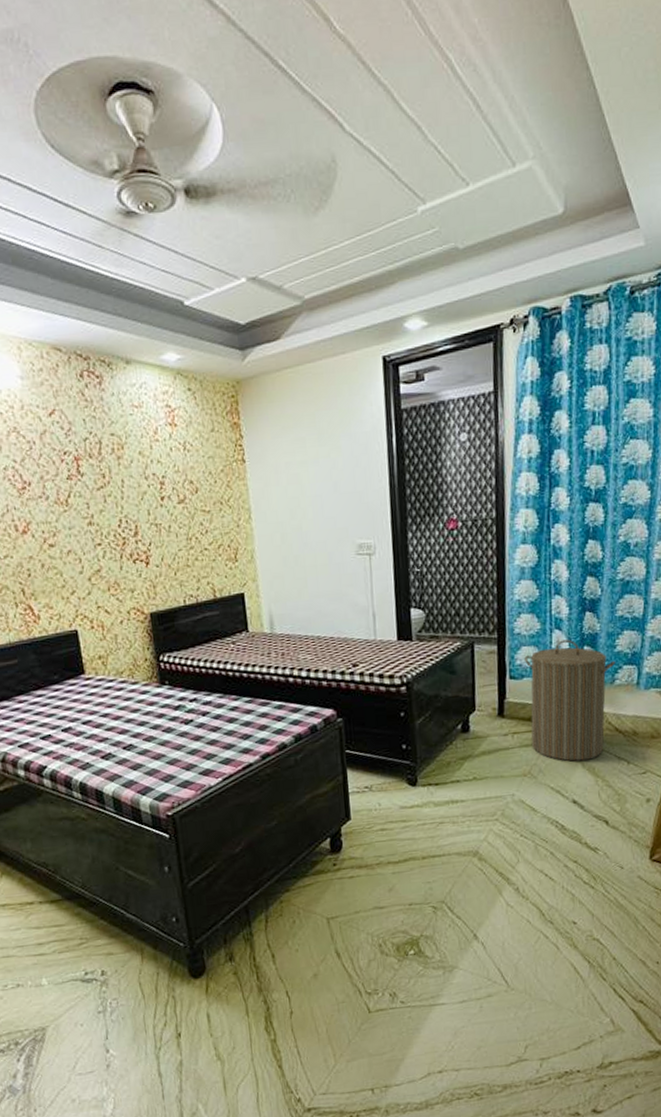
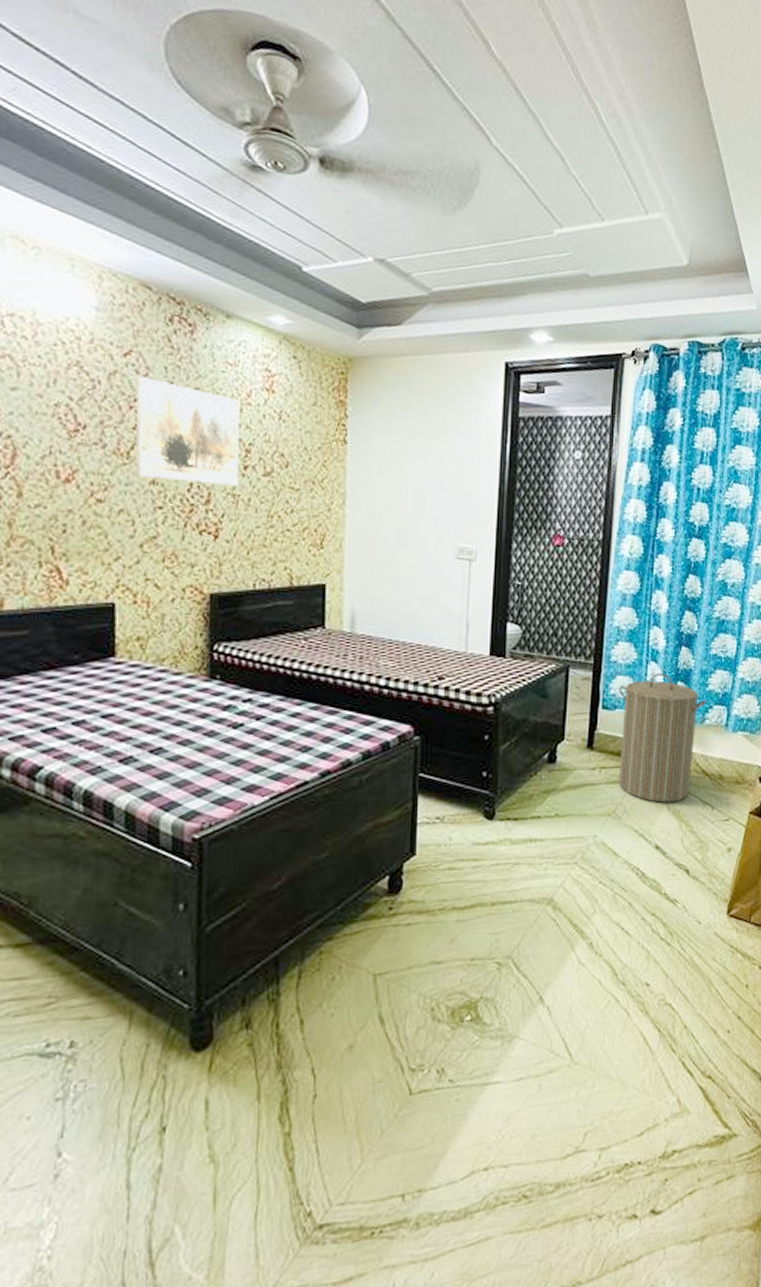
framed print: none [62,431,159,521] -> present [135,376,240,486]

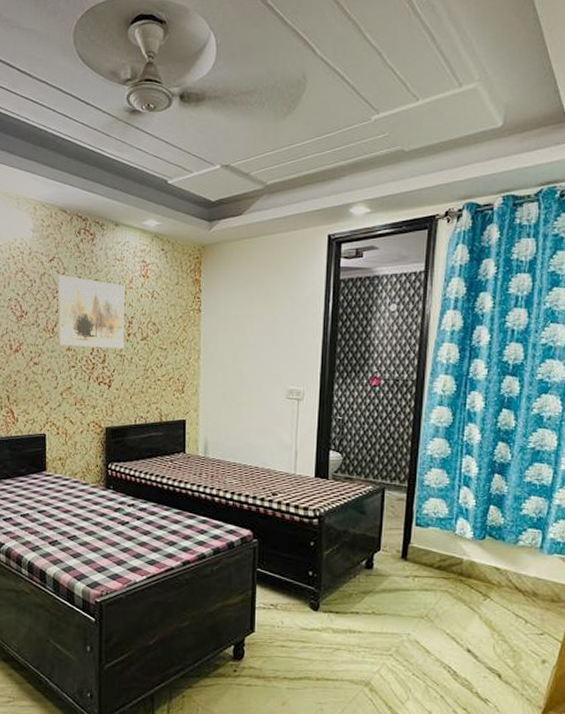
laundry hamper: present [618,673,706,803] -> none [431,497,520,613]

